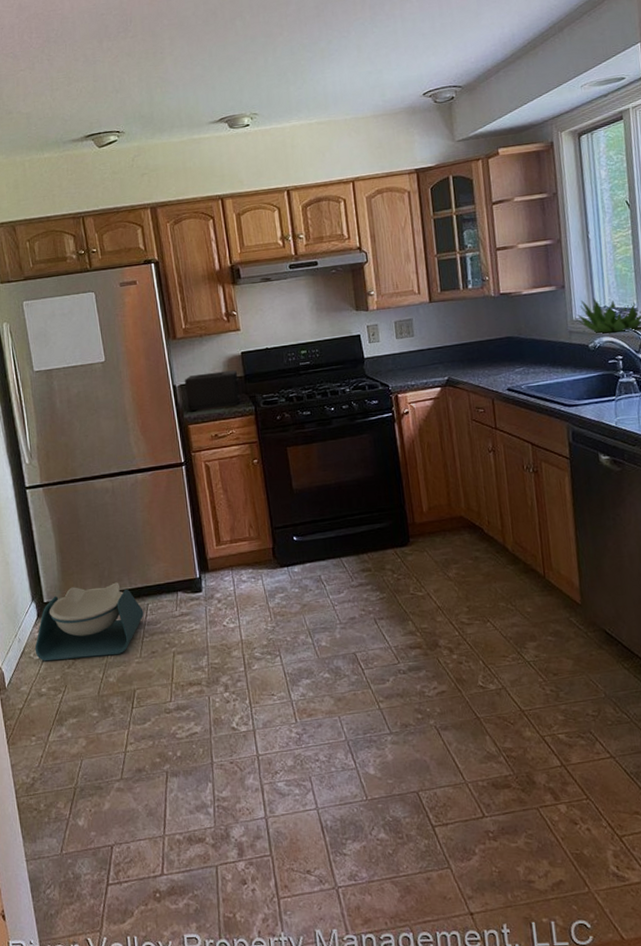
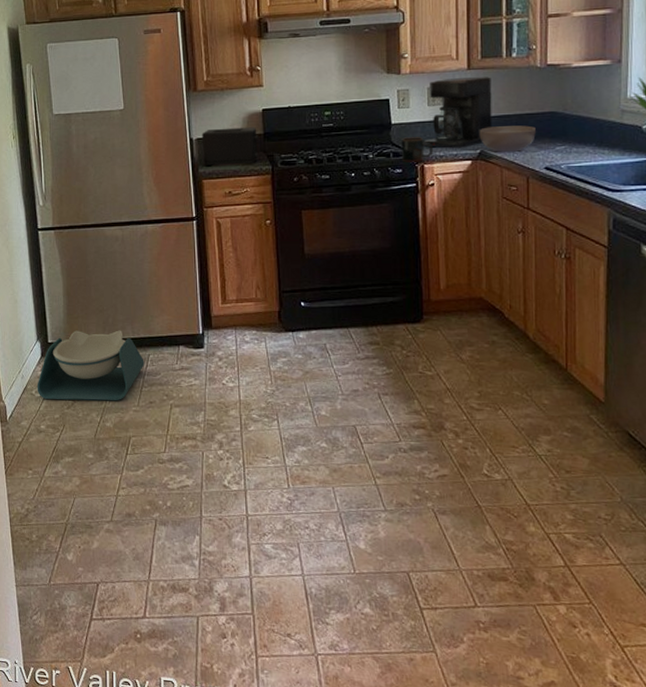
mug: none [374,368,406,394] -> present [401,137,434,162]
coffee maker: none [395,308,457,378] -> present [423,77,493,148]
bowl: none [445,351,497,378] -> present [479,125,537,152]

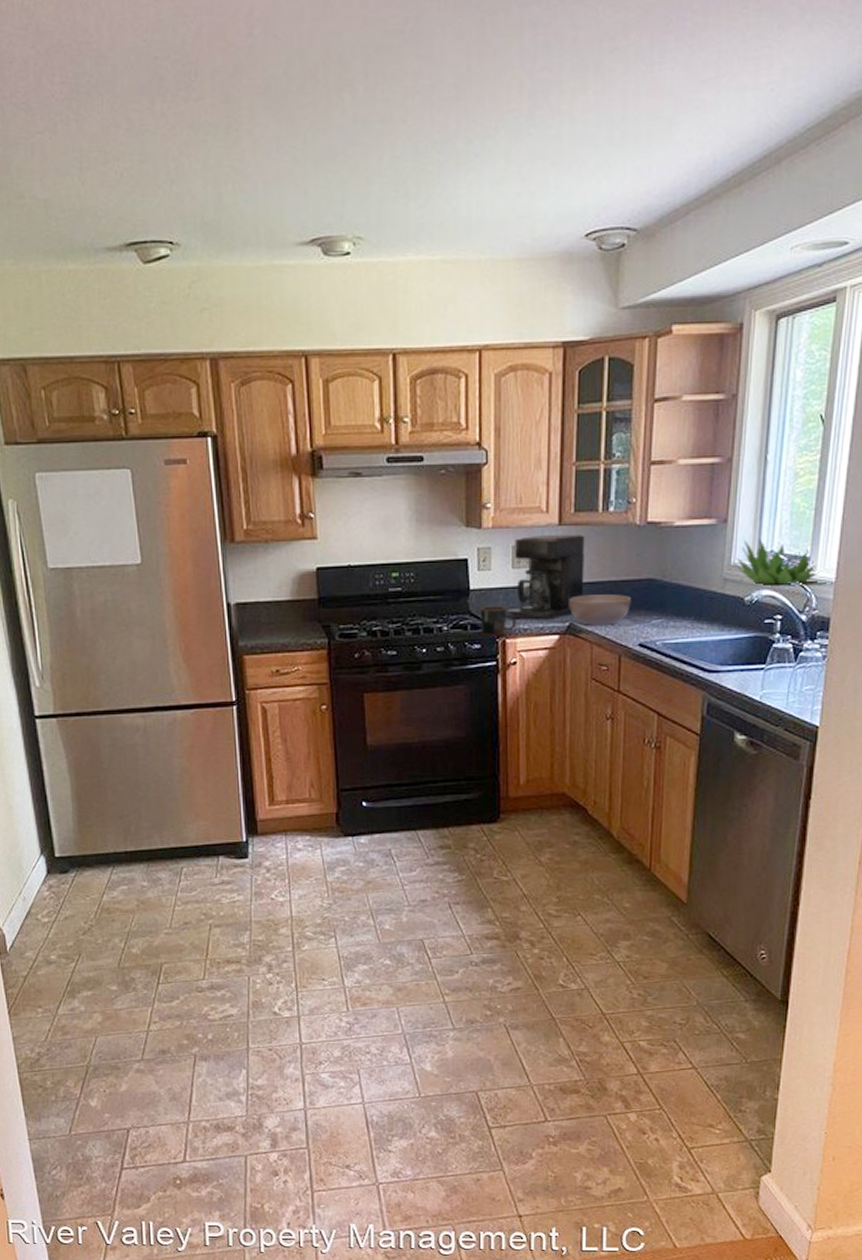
pet bowl: present [37,330,144,401] -> none [43,839,177,925]
toaster: present [201,127,259,166] -> none [241,590,312,638]

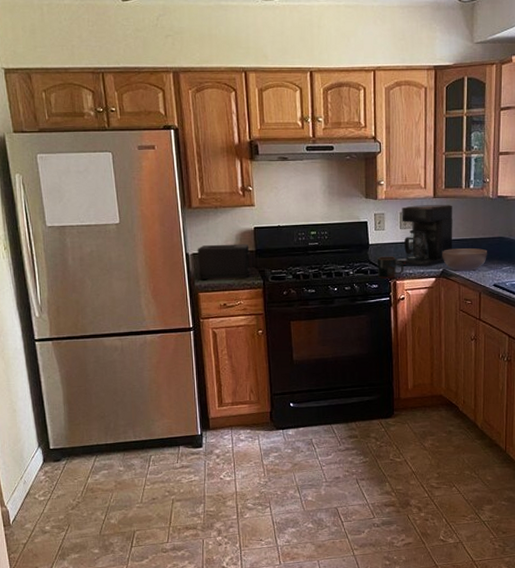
toaster: none [241,590,312,638] -> present [197,244,251,279]

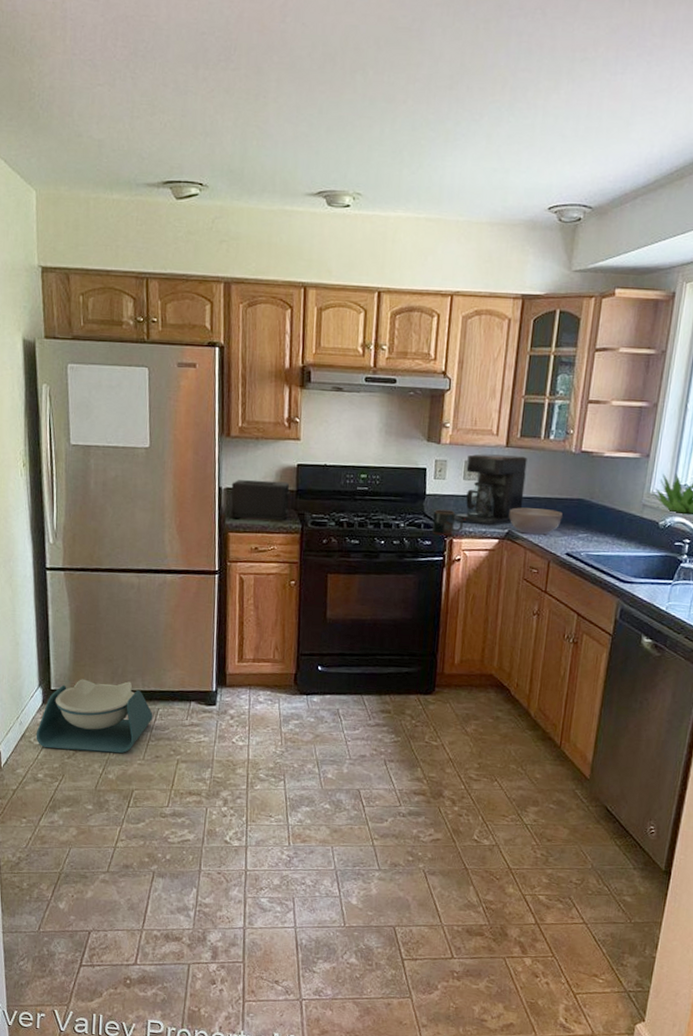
pet bowl: none [40,434,146,503] -> present [36,679,153,754]

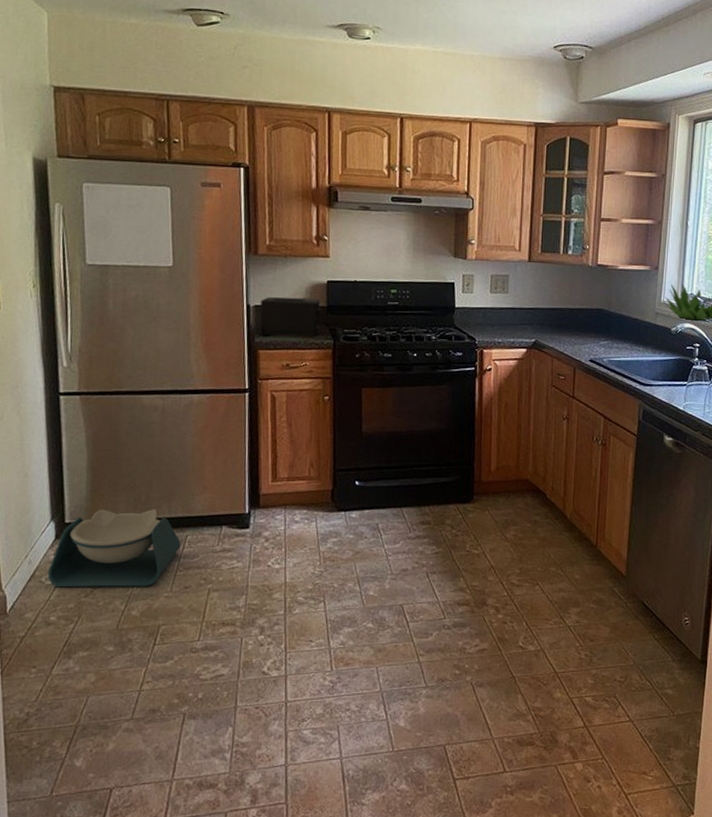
mug: present [432,509,464,536] -> none [462,322,493,347]
coffee maker: present [454,453,527,526] -> none [484,268,549,336]
bowl: present [509,507,564,535] -> none [535,318,585,343]

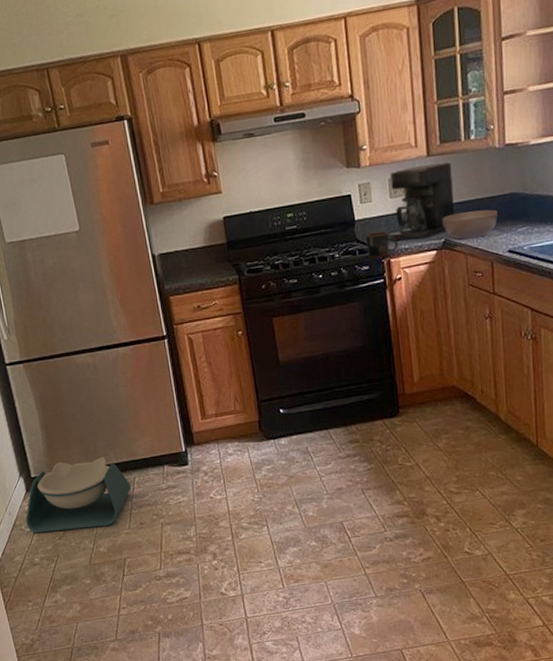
toaster: present [260,296,322,337] -> none [163,236,224,281]
mug: none [462,322,493,347] -> present [365,231,399,259]
coffee maker: none [484,268,549,336] -> present [387,162,455,241]
bowl: none [535,318,585,343] -> present [442,209,499,240]

